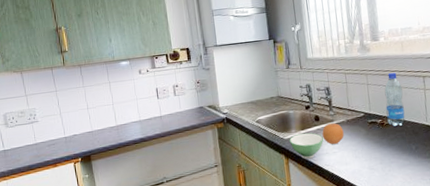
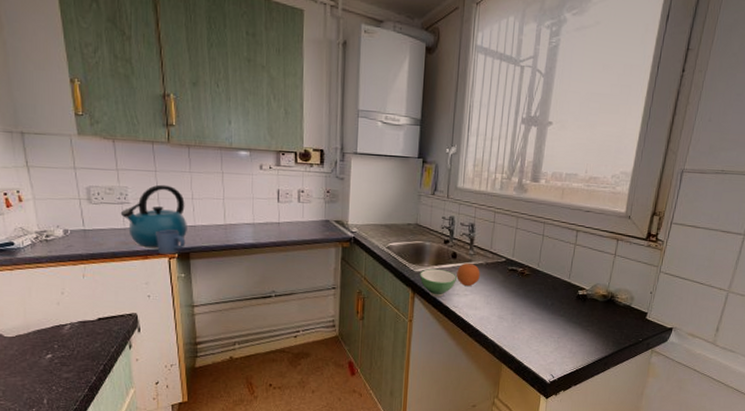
kettle: none [31,101,87,157] -> present [120,184,187,247]
mug: none [61,137,86,161] -> present [156,229,186,255]
bottle: present [384,73,405,127] -> none [528,220,552,279]

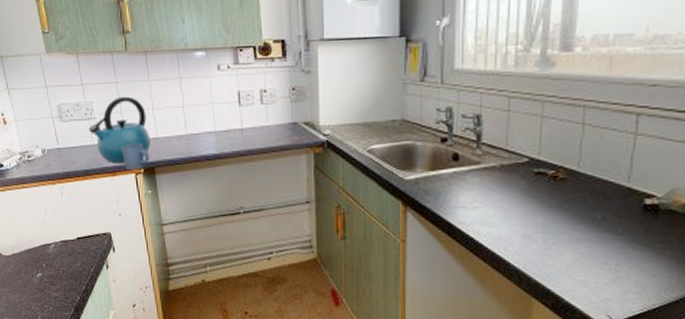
bowl: present [419,268,458,297] -> none [411,174,462,210]
fruit: present [456,262,480,287] -> none [461,165,493,197]

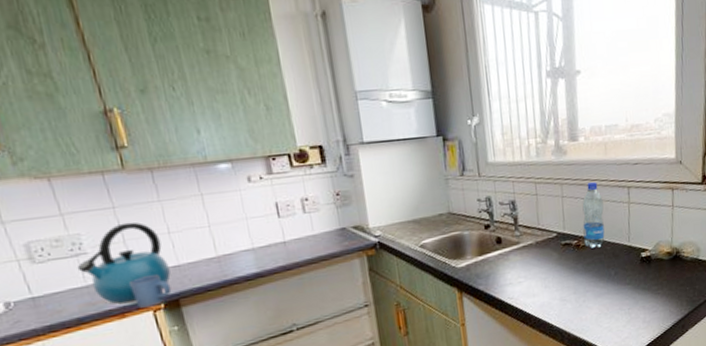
bottle: none [564,103,598,184] -> present [582,182,605,250]

